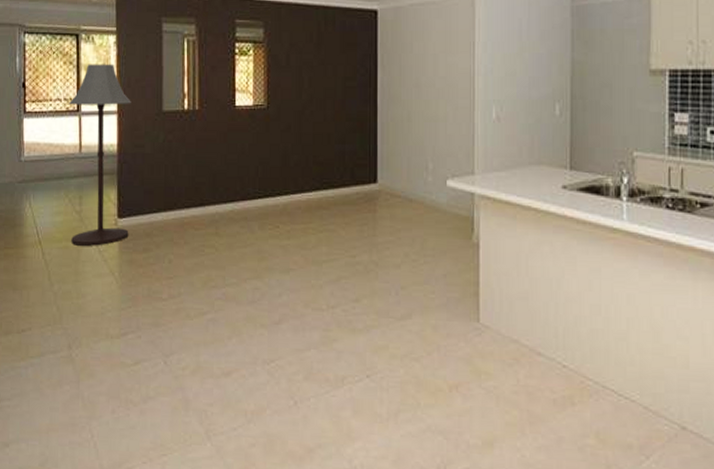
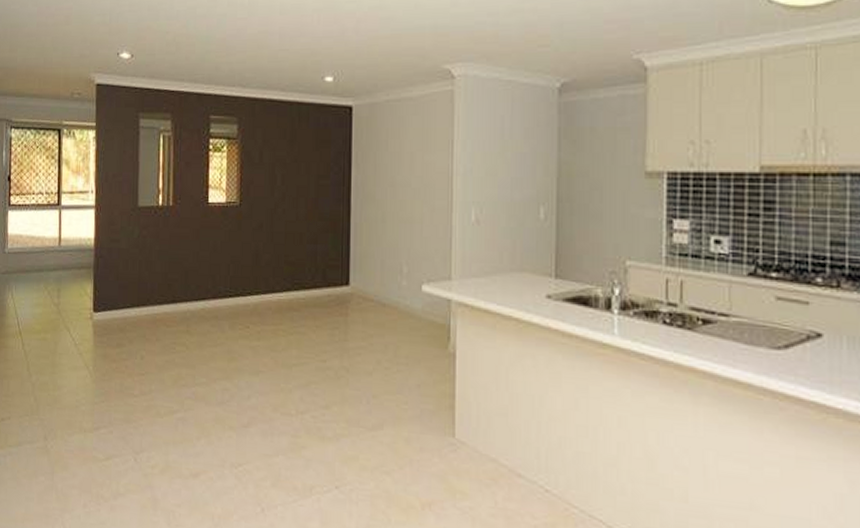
floor lamp: present [68,64,131,246] -> none [49,158,108,339]

